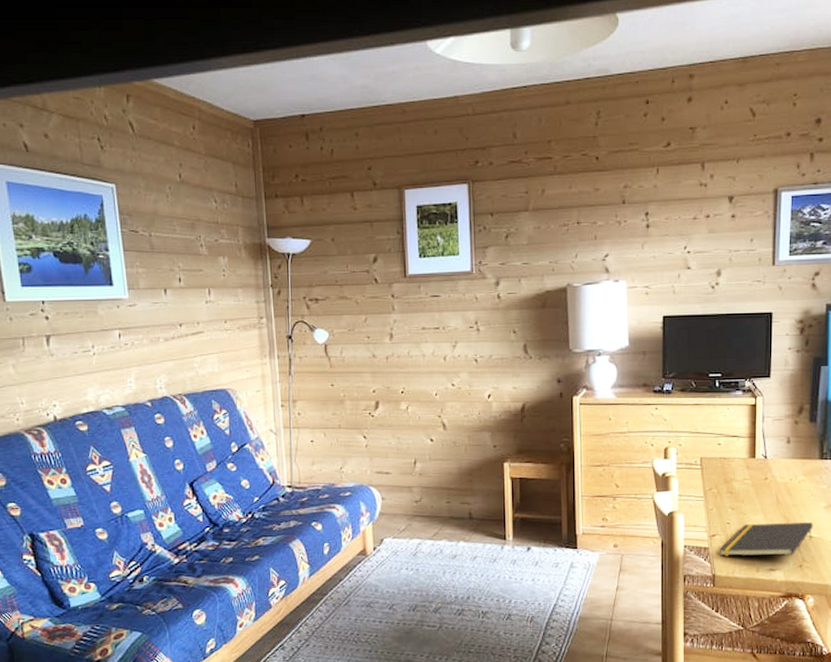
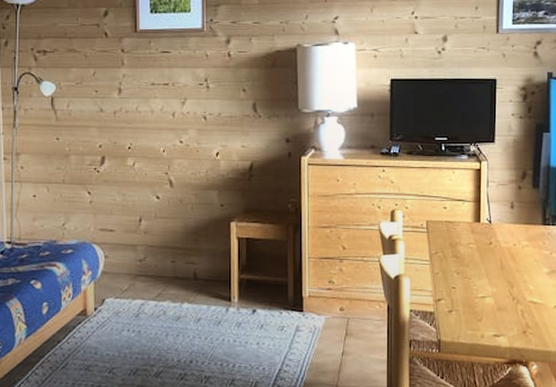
notepad: present [719,522,814,557] -> none [444,288,537,322]

